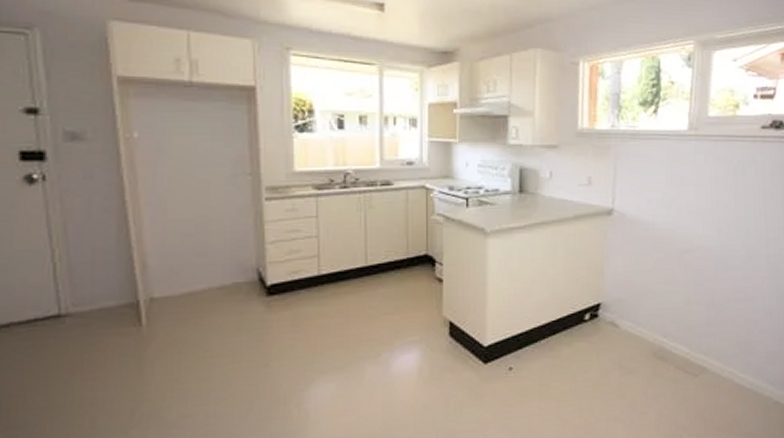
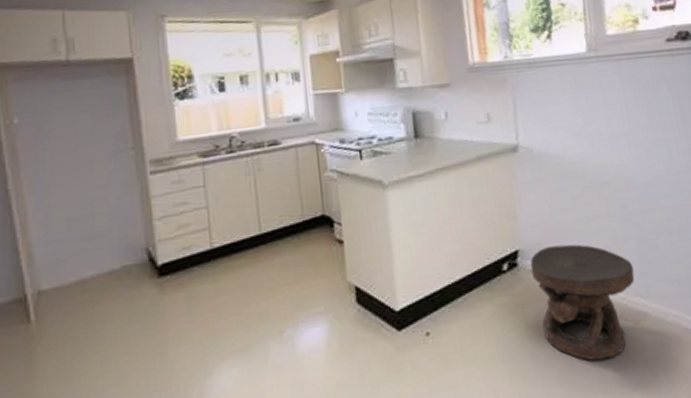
carved stool: none [609,302,700,405] -> present [530,244,635,361]

